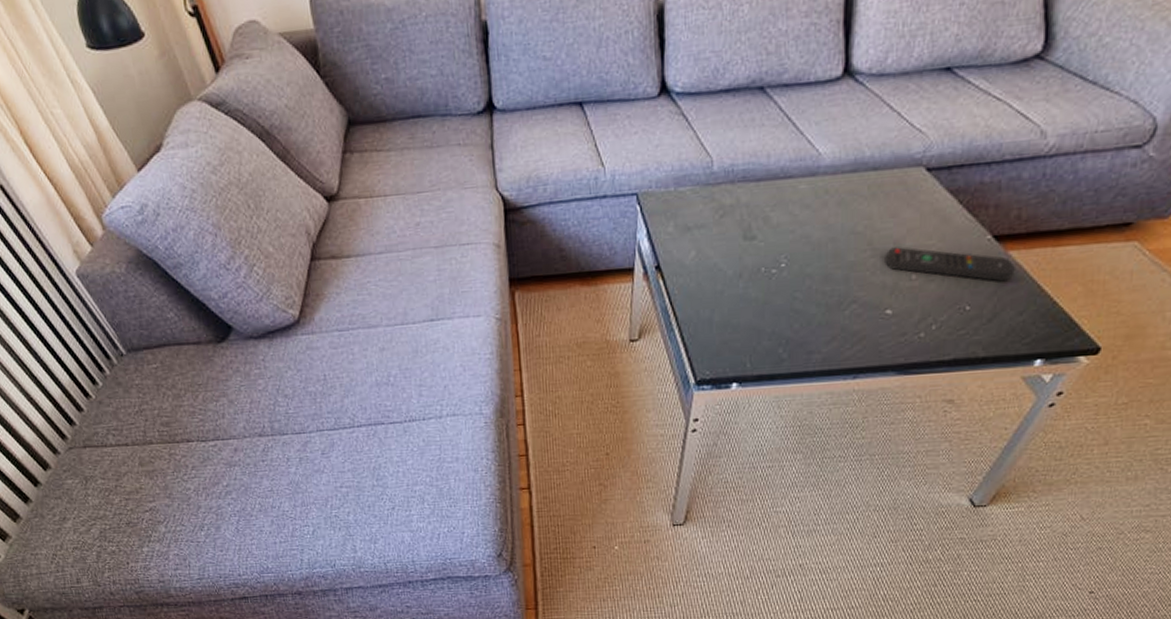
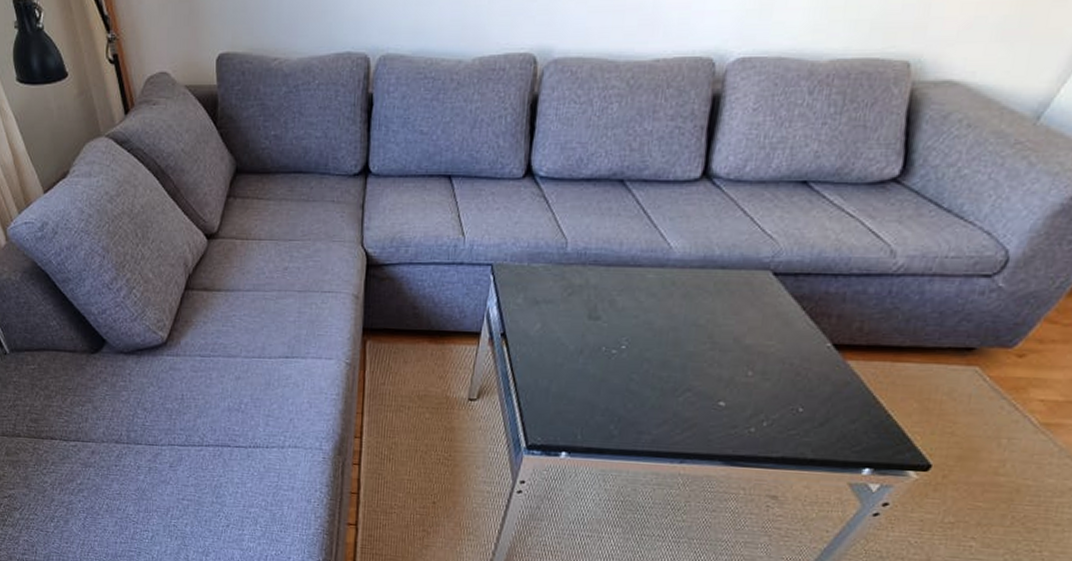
remote control: present [885,247,1015,282] -> none [723,343,852,389]

